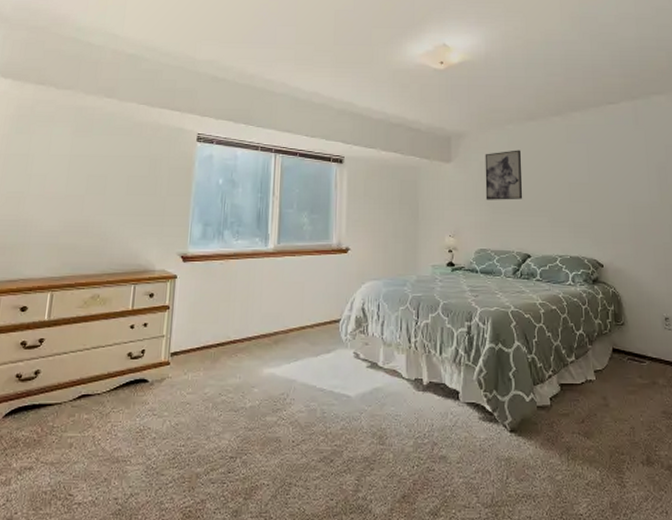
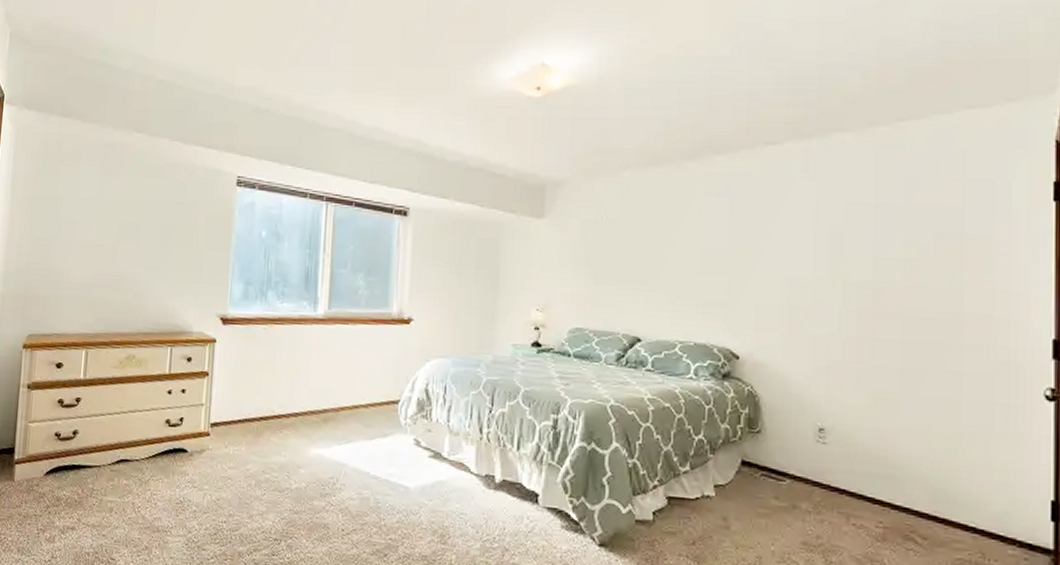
wall art: present [485,150,523,200] -> none [586,204,639,269]

